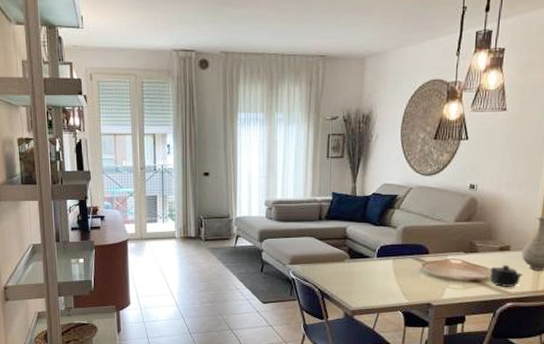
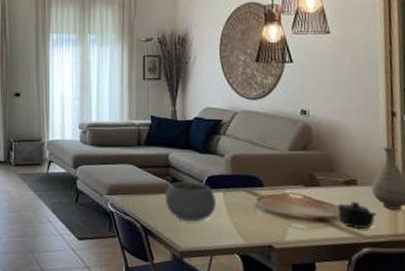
bowl: none [341,251,386,285] -> present [165,182,216,221]

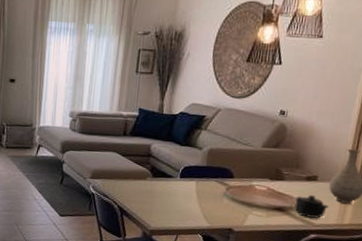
bowl: present [165,182,216,221] -> none [143,170,189,205]

